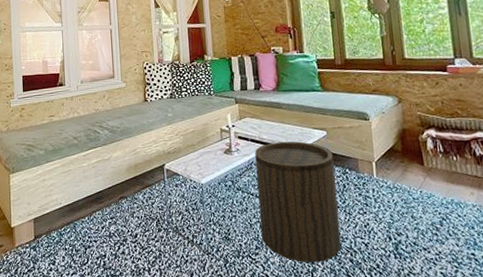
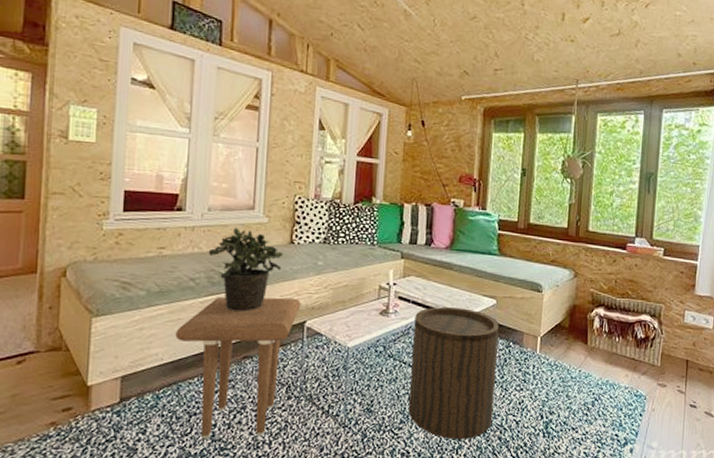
side table: none [68,145,160,268] -> present [175,297,302,440]
potted plant: none [84,94,141,161] -> present [208,228,283,312]

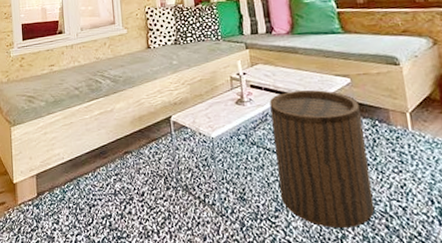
side table: present [175,297,302,440] -> none [70,96,165,229]
potted plant: present [208,228,283,312] -> none [85,41,144,113]

